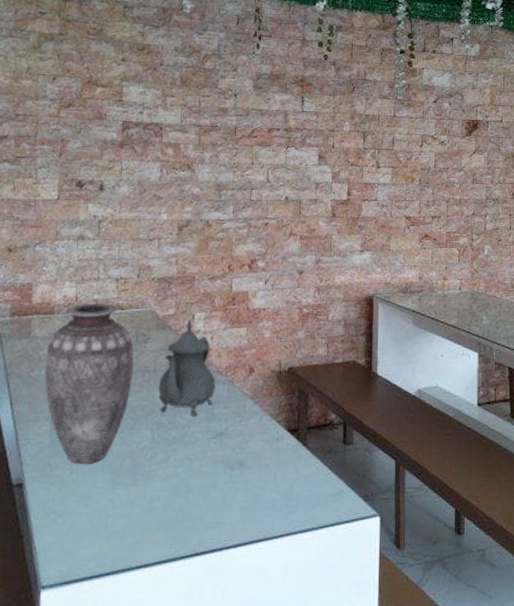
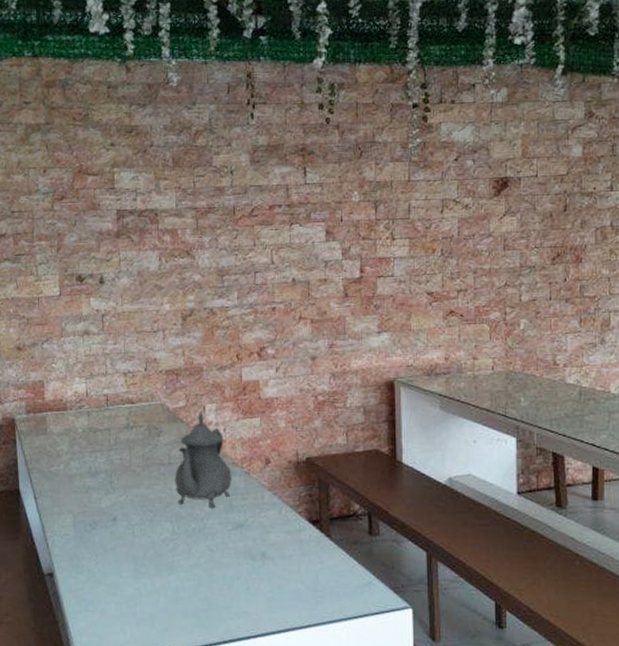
vase: present [45,303,134,465] -> none [63,398,148,556]

